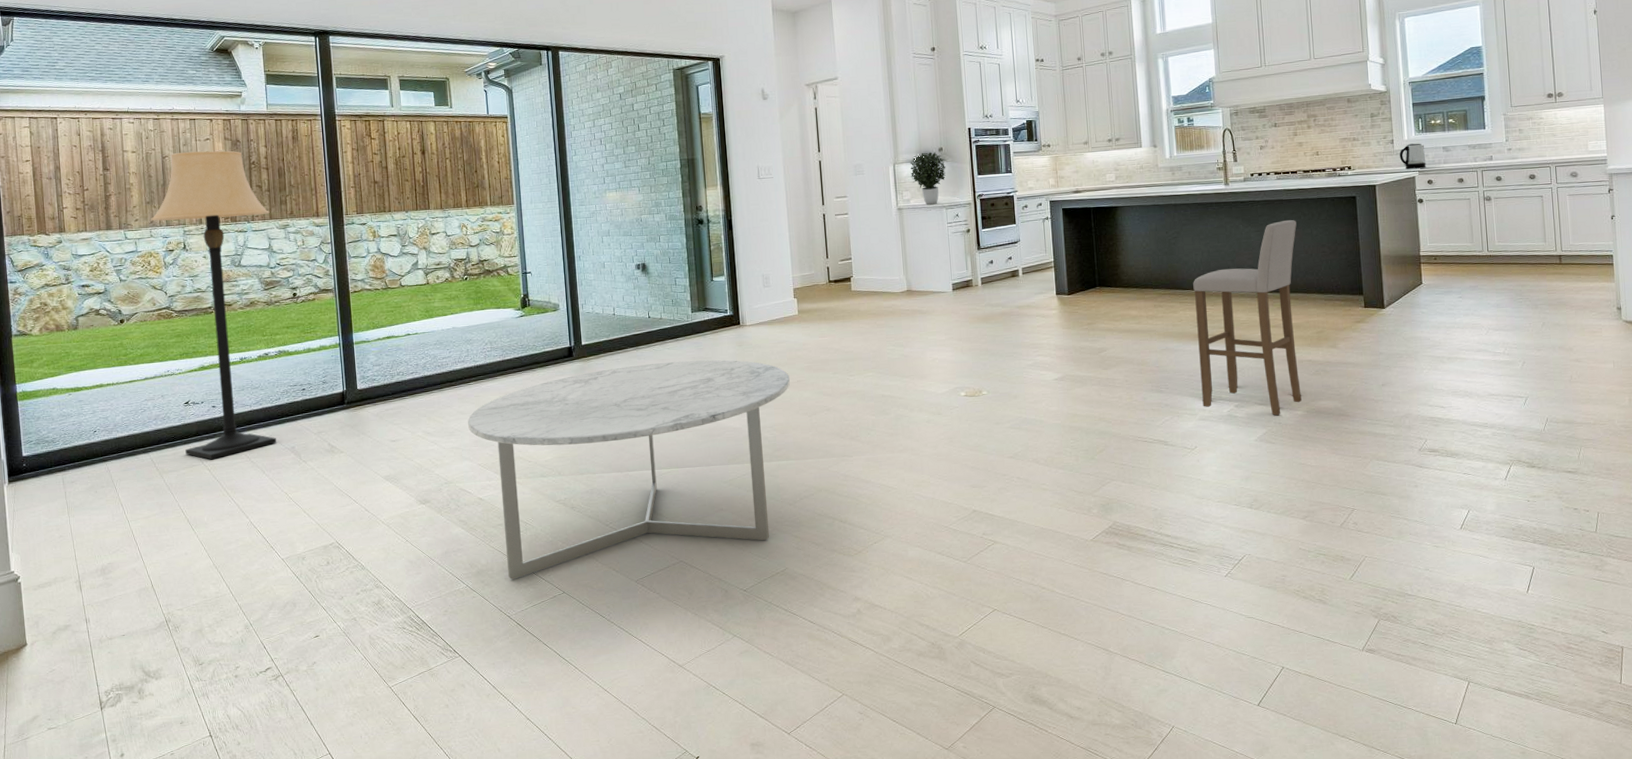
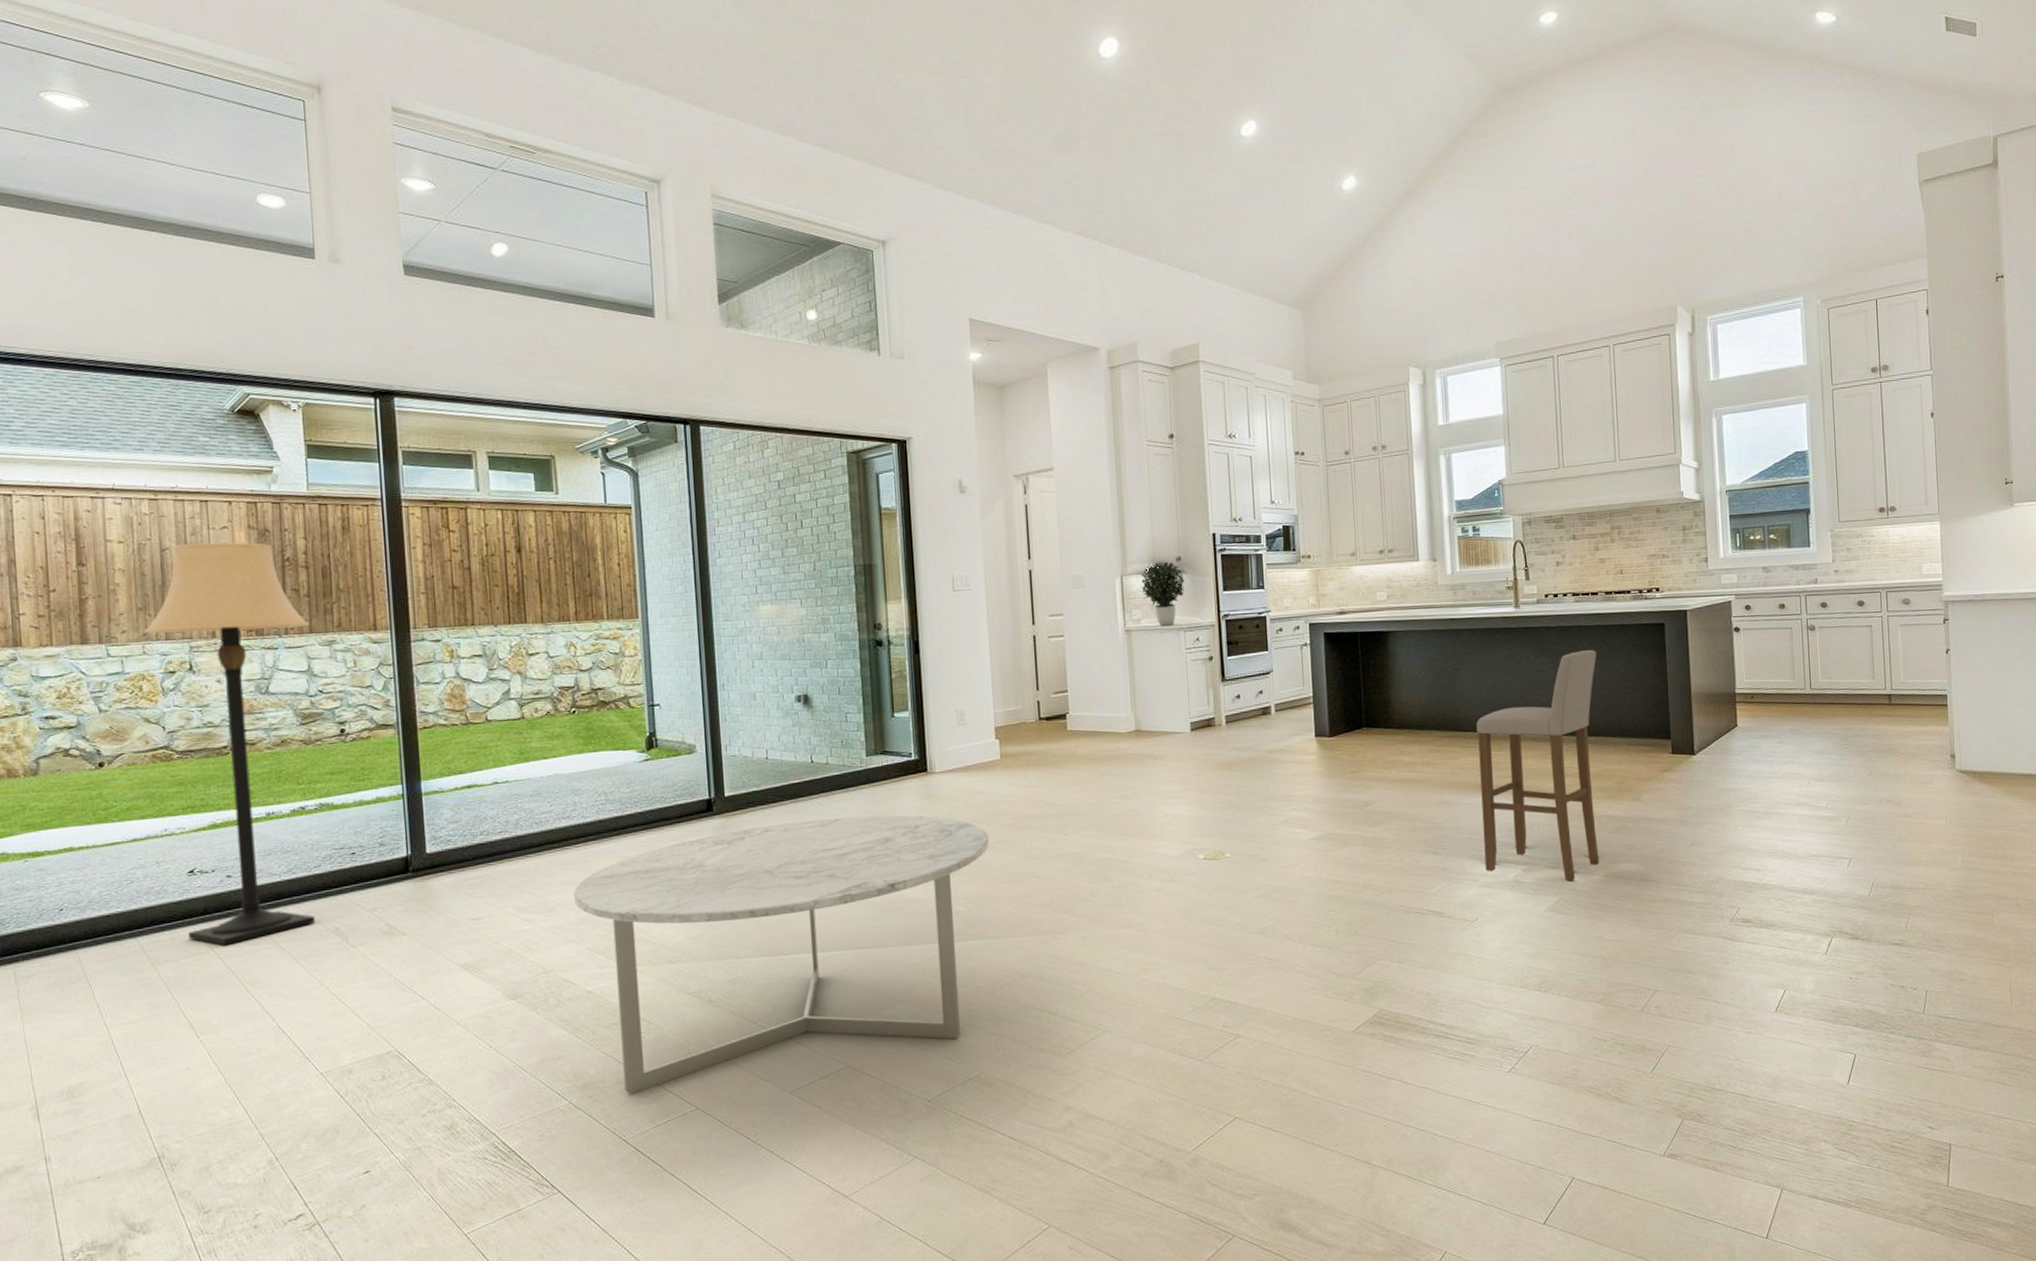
kettle: present [1399,143,1427,170] -> none [1713,562,1744,593]

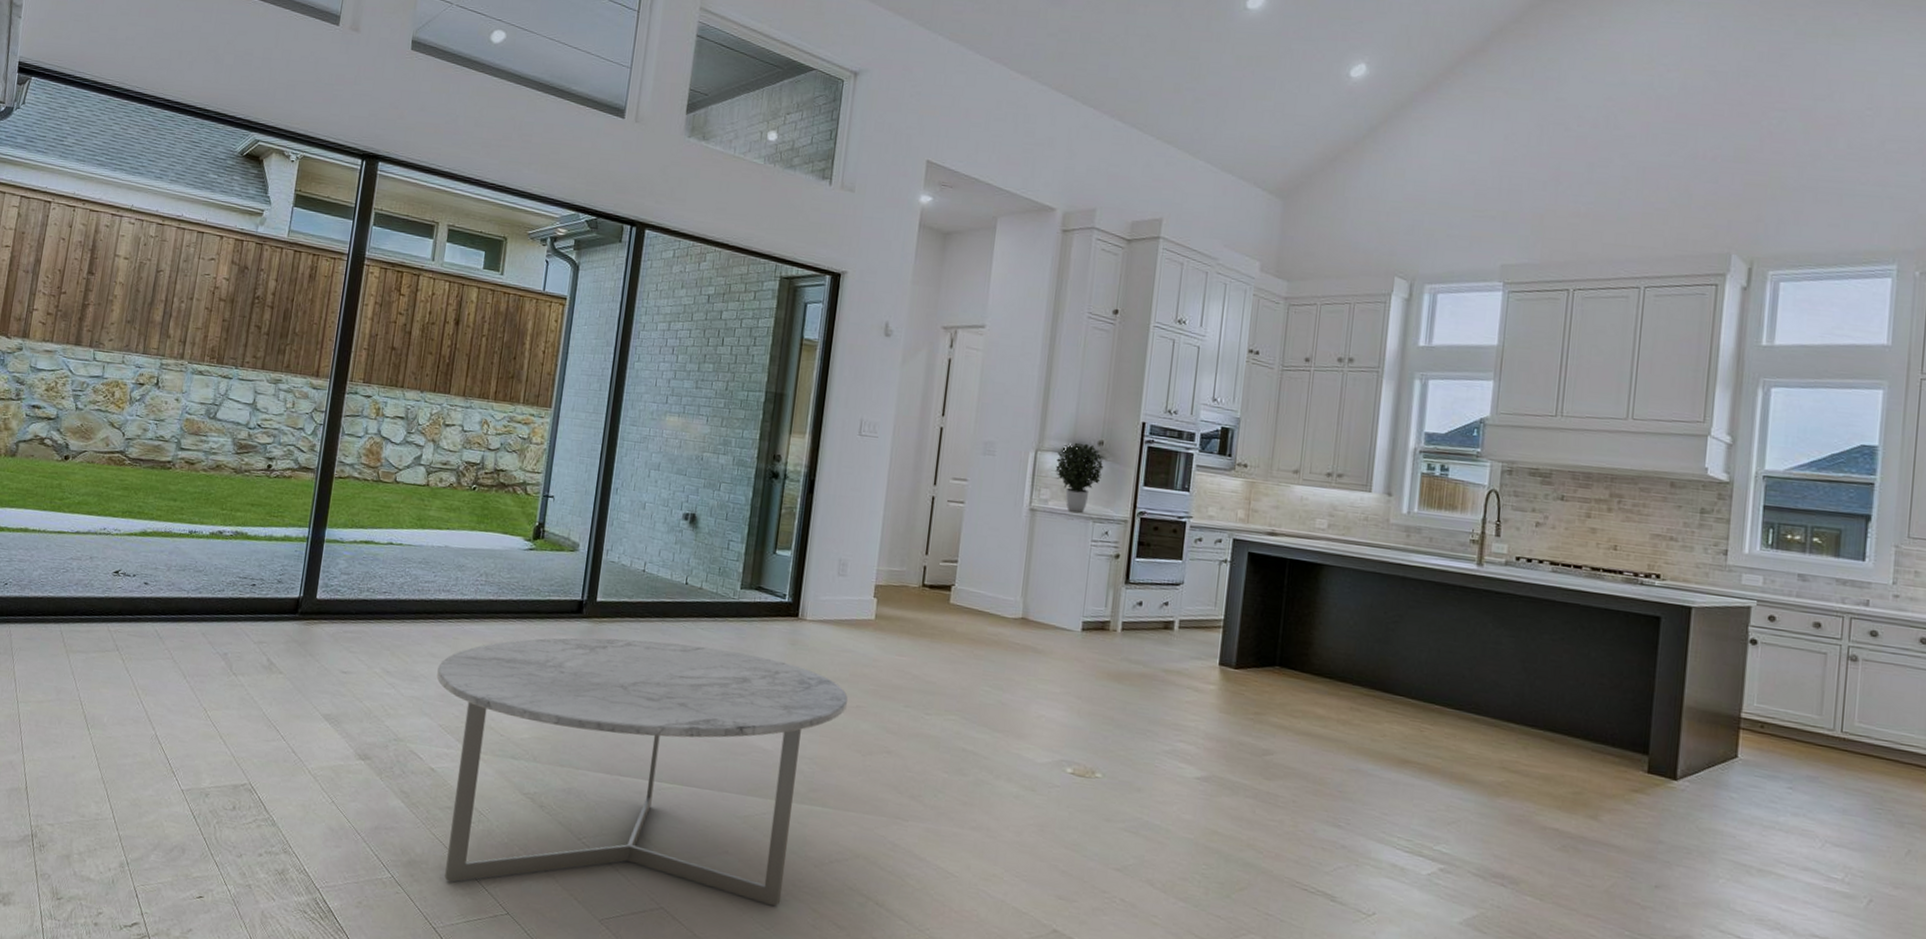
lamp: present [144,542,315,946] -> none [101,268,264,649]
bar stool: present [1476,649,1599,882] -> none [1394,629,1570,896]

